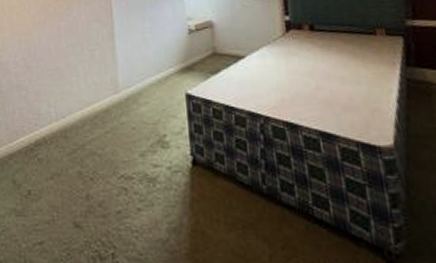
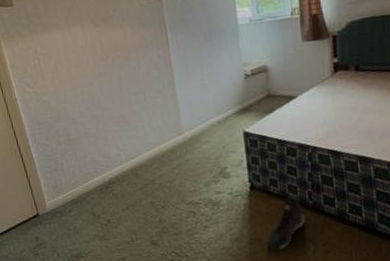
sneaker: none [210,181,258,251] -> present [266,199,305,251]

